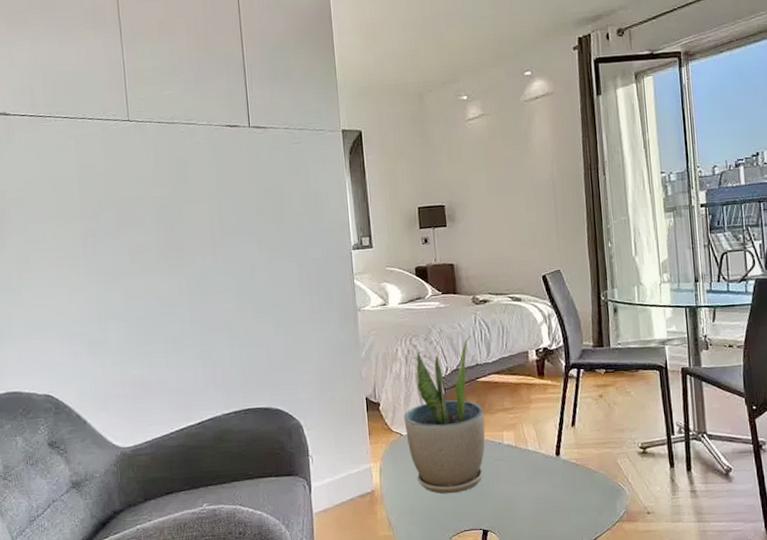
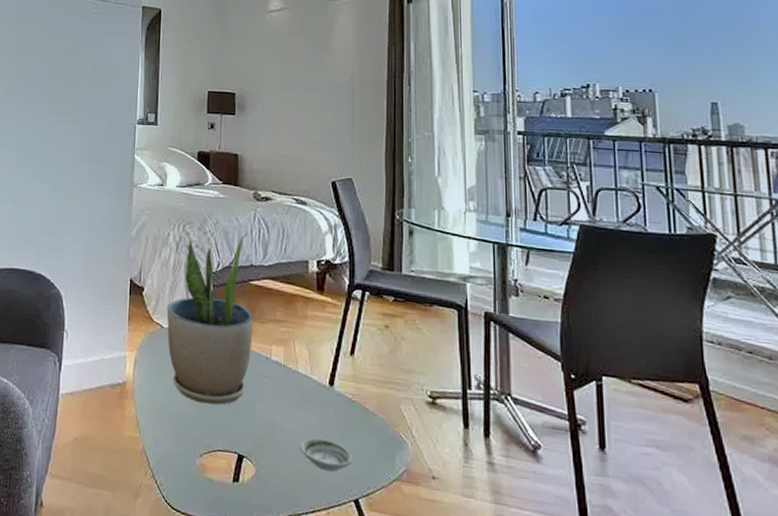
saucer: none [535,501,581,527] -> present [299,437,353,472]

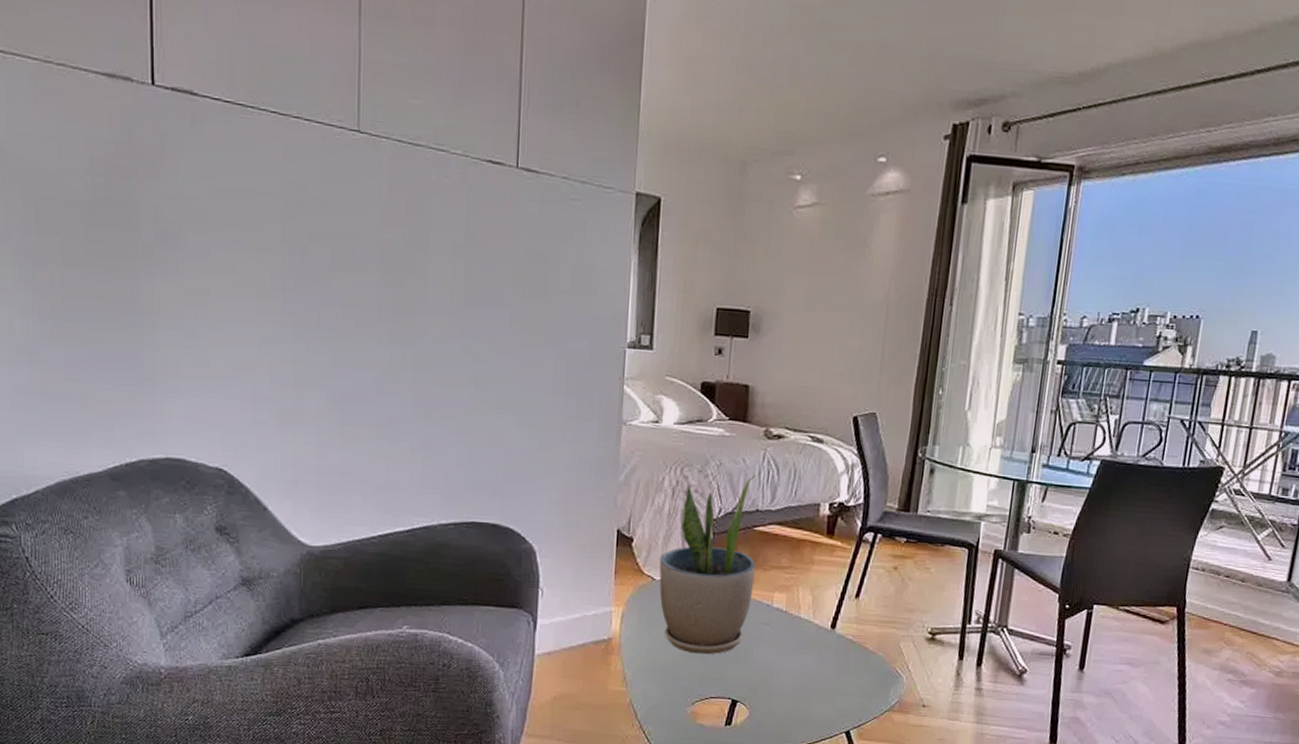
saucer: present [299,437,353,472] -> none [795,678,848,708]

